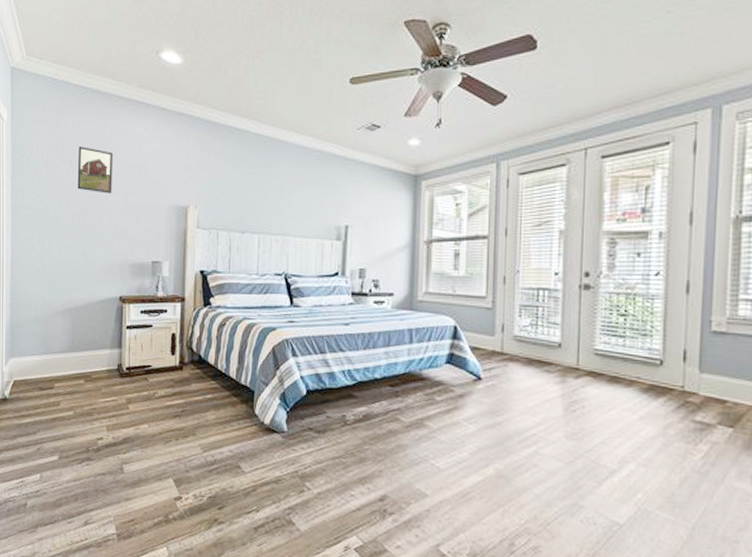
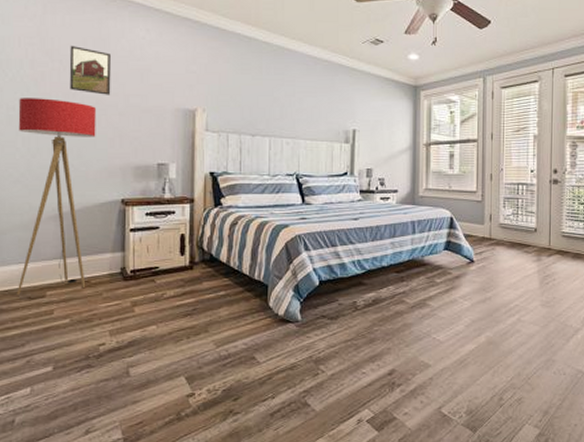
floor lamp: none [30,198,99,385] -> present [16,98,96,295]

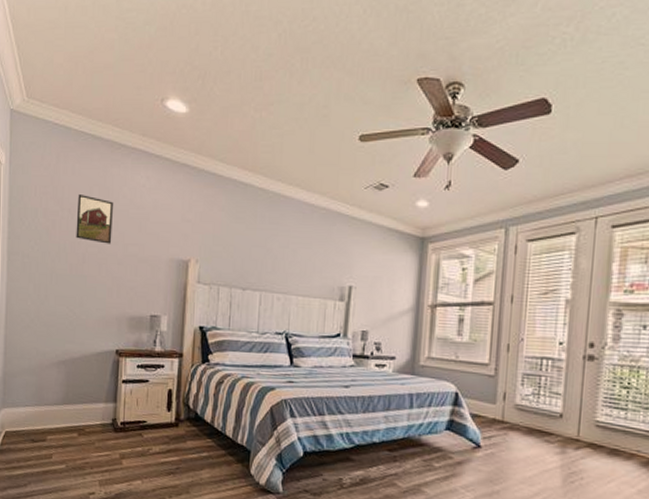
floor lamp: present [16,98,96,295] -> none [22,245,98,436]

